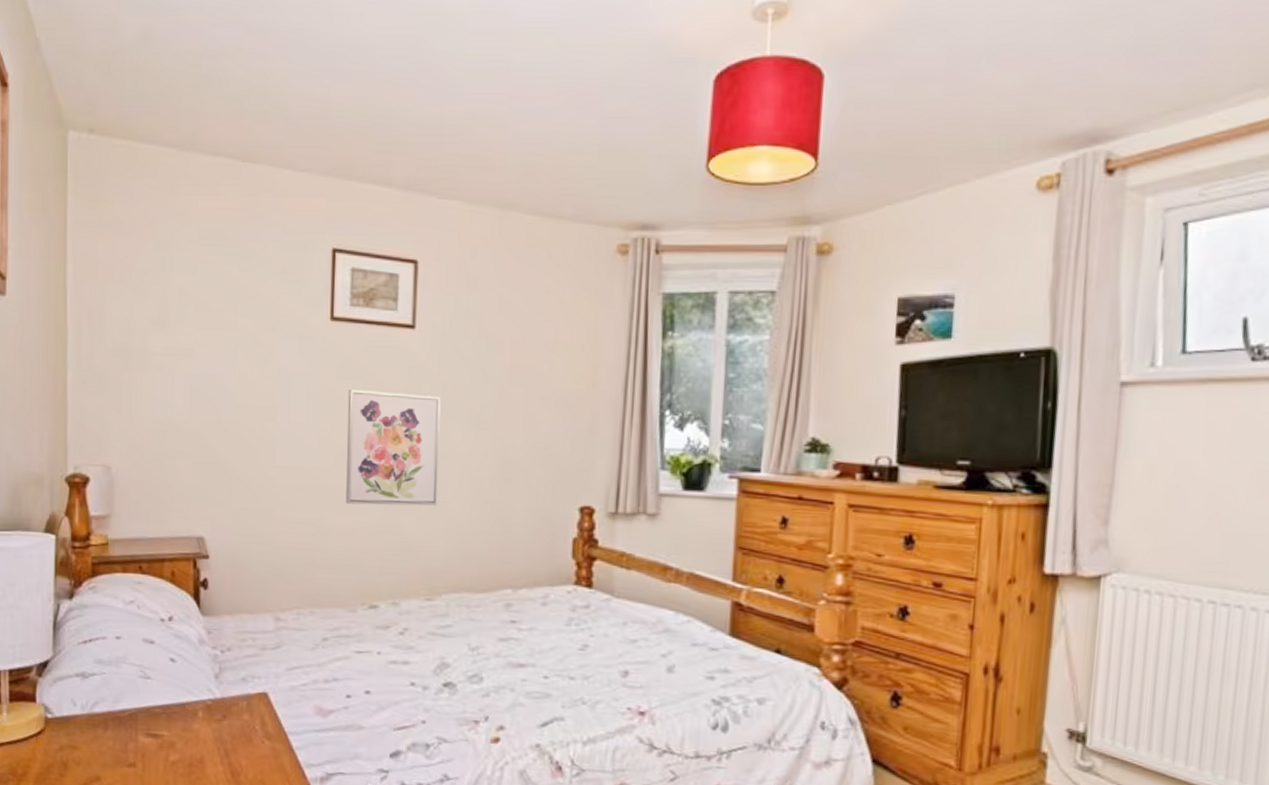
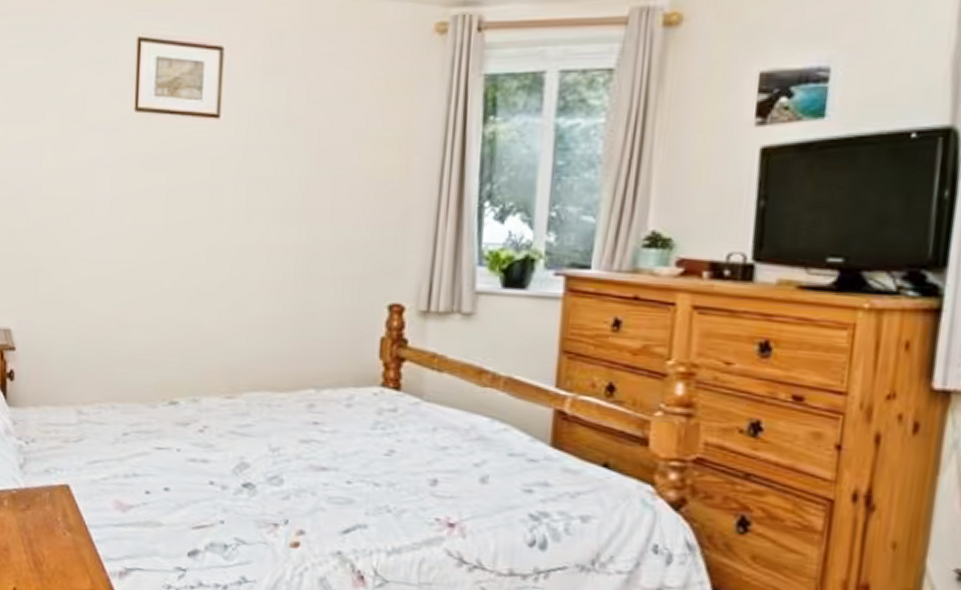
wall art: present [346,390,441,506] -> none [147,182,245,301]

